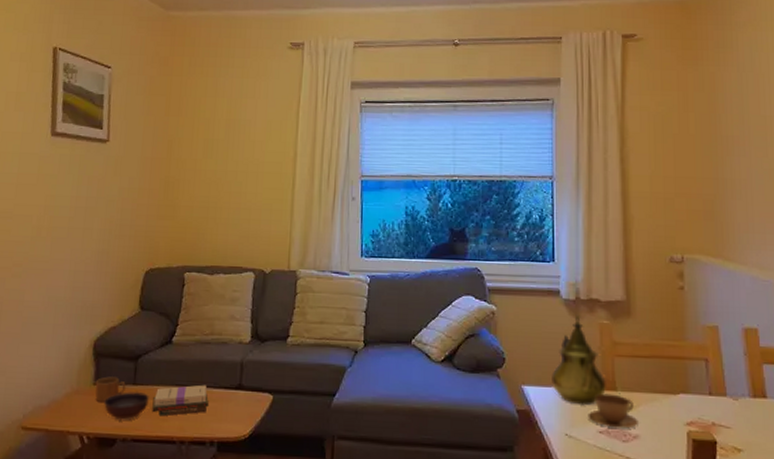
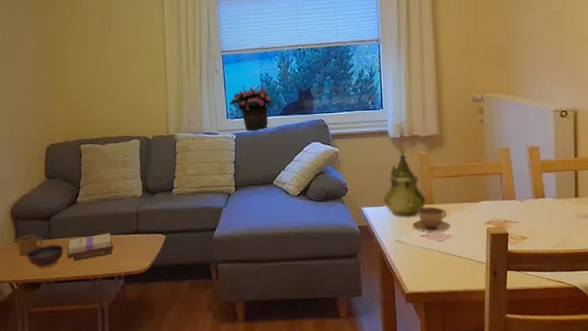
potted flower: none [366,219,421,275] -> present [229,86,275,131]

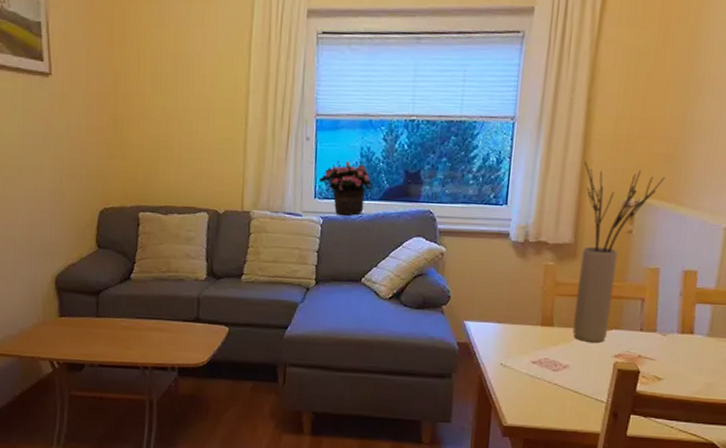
mug: present [16,234,43,256] -> none [60,309,89,333]
bowl: present [26,243,64,268] -> none [70,322,112,348]
books: present [67,233,113,261] -> none [116,317,168,345]
teapot: present [383,149,427,218] -> none [491,256,546,339]
teacup: present [412,207,450,232] -> none [523,328,570,360]
vase: none [438,69,502,214] -> present [572,161,665,343]

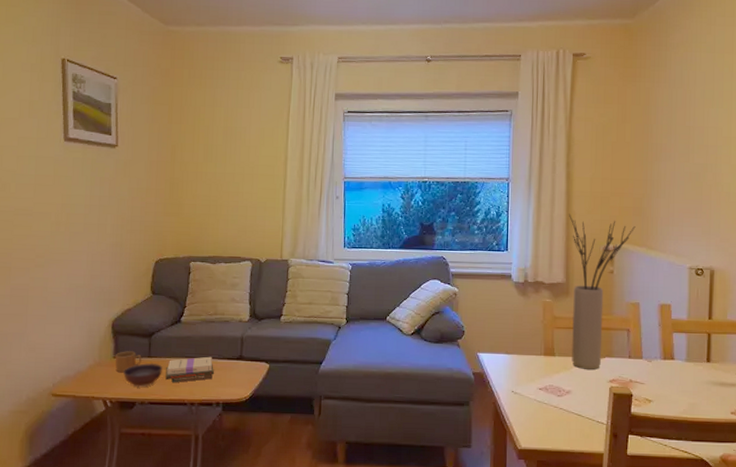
mug: none [60,309,89,333] -> present [115,351,142,373]
bowl: none [70,322,112,348] -> present [123,362,162,387]
books: none [116,317,168,345] -> present [165,356,214,383]
potted flower: present [319,160,375,216] -> none [348,215,395,263]

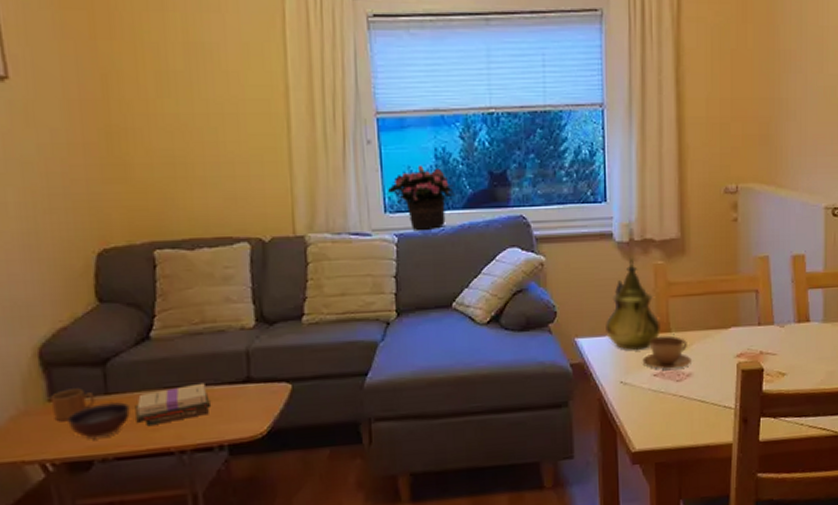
potted flower: none [348,215,395,263] -> present [388,164,456,232]
teapot: none [501,294,547,368] -> present [604,257,662,351]
teacup: none [530,358,571,386] -> present [642,335,691,369]
vase: present [569,214,636,370] -> none [681,147,762,345]

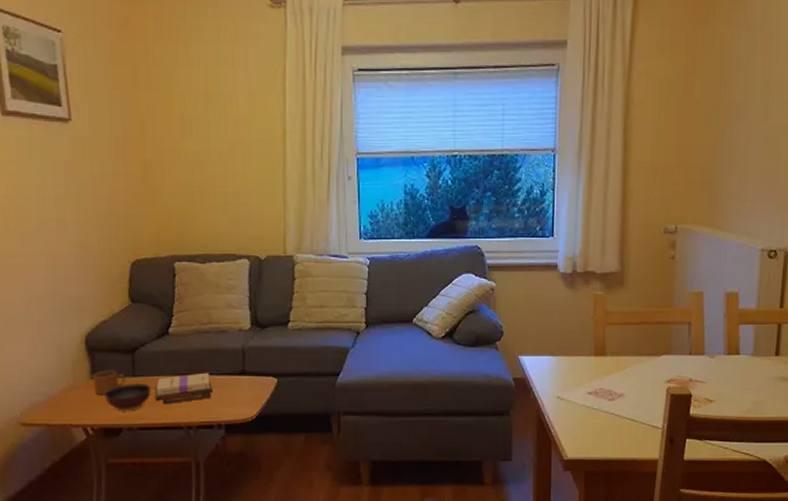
potted flower: present [388,164,456,232] -> none [364,199,421,256]
teapot: present [604,257,662,351] -> none [545,287,598,371]
teacup: present [642,335,691,369] -> none [578,359,624,389]

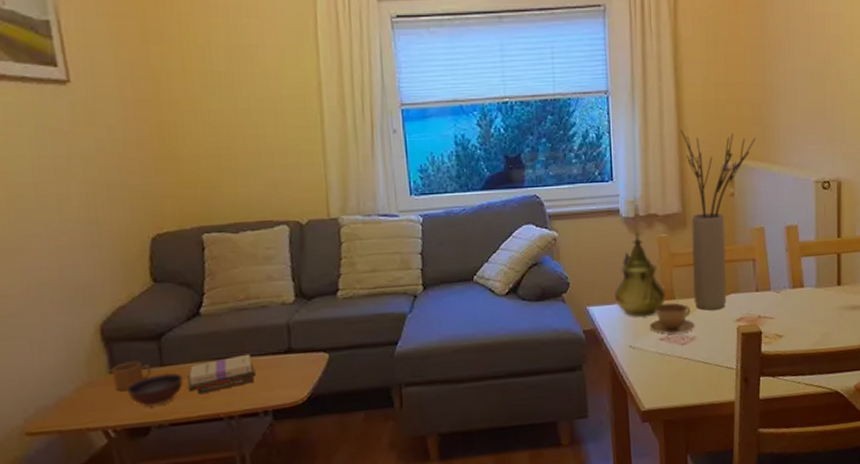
teapot: none [545,287,598,371] -> present [614,231,666,317]
teacup: none [578,359,624,389] -> present [649,302,695,334]
vase: none [625,190,702,369] -> present [681,129,756,310]

